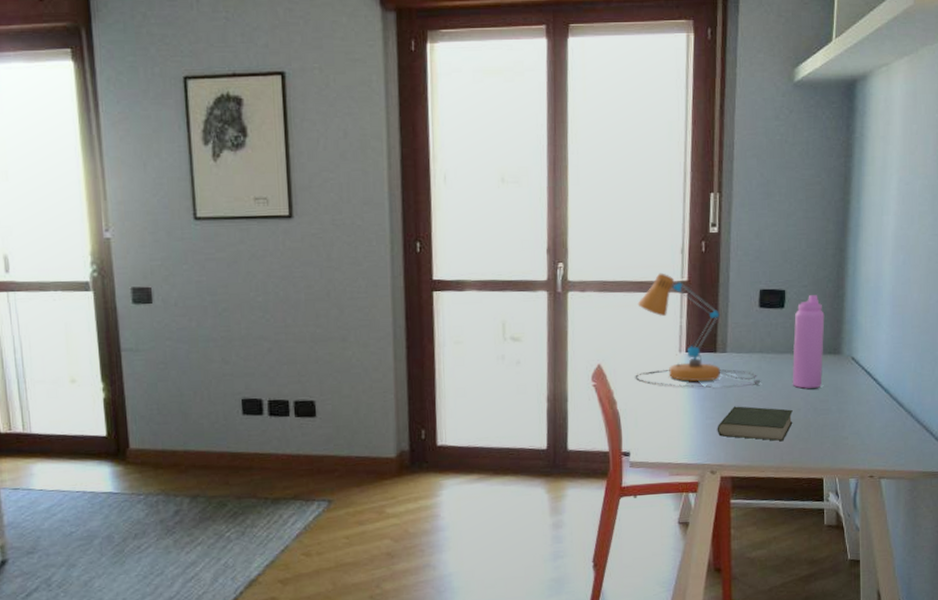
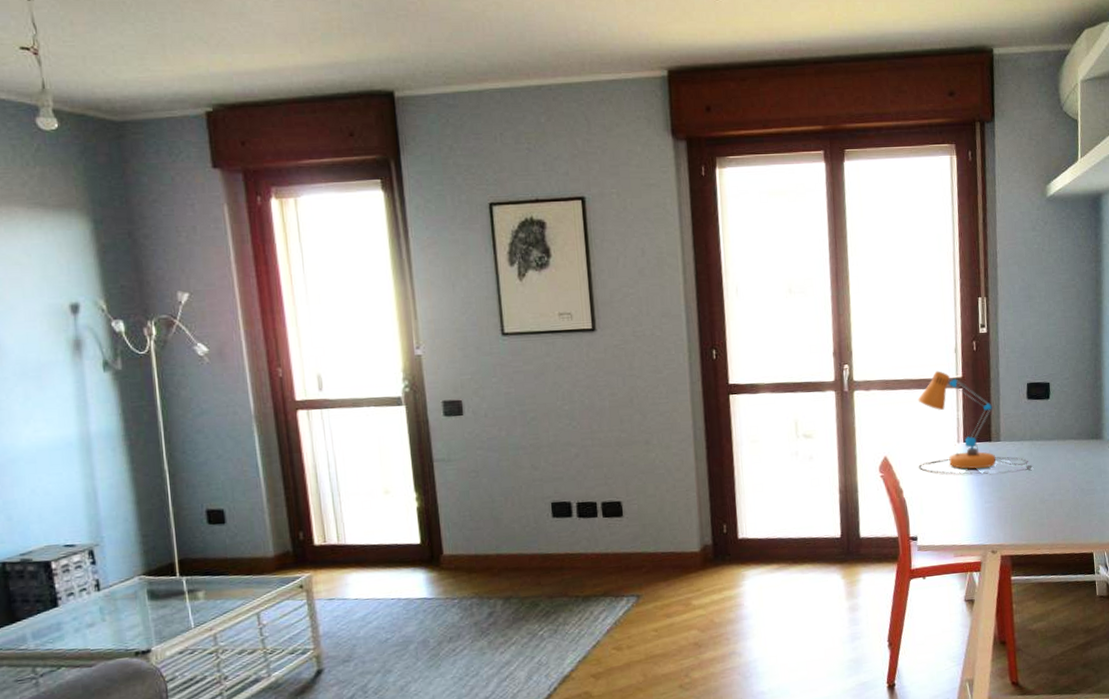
book: present [717,406,793,441] -> none [995,489,1063,520]
water bottle: present [792,295,825,389] -> none [1059,386,1087,472]

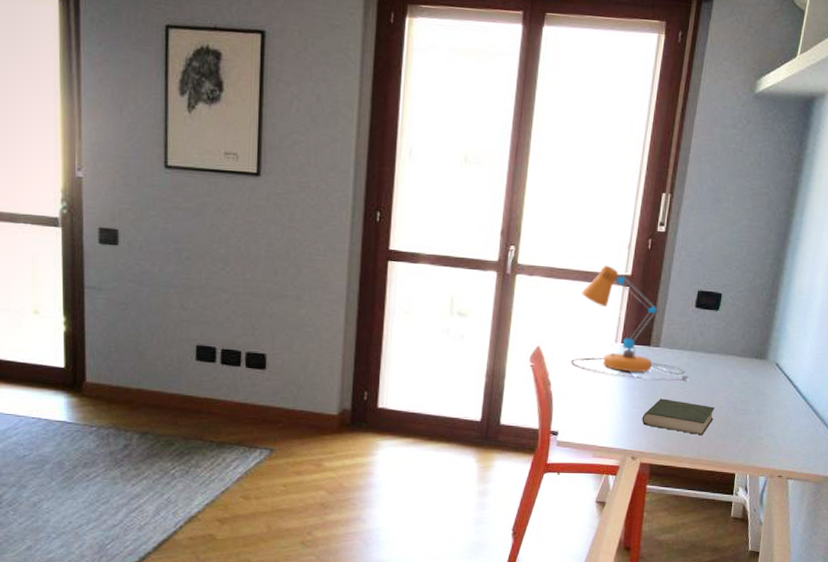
book: none [995,489,1063,520] -> present [642,398,715,435]

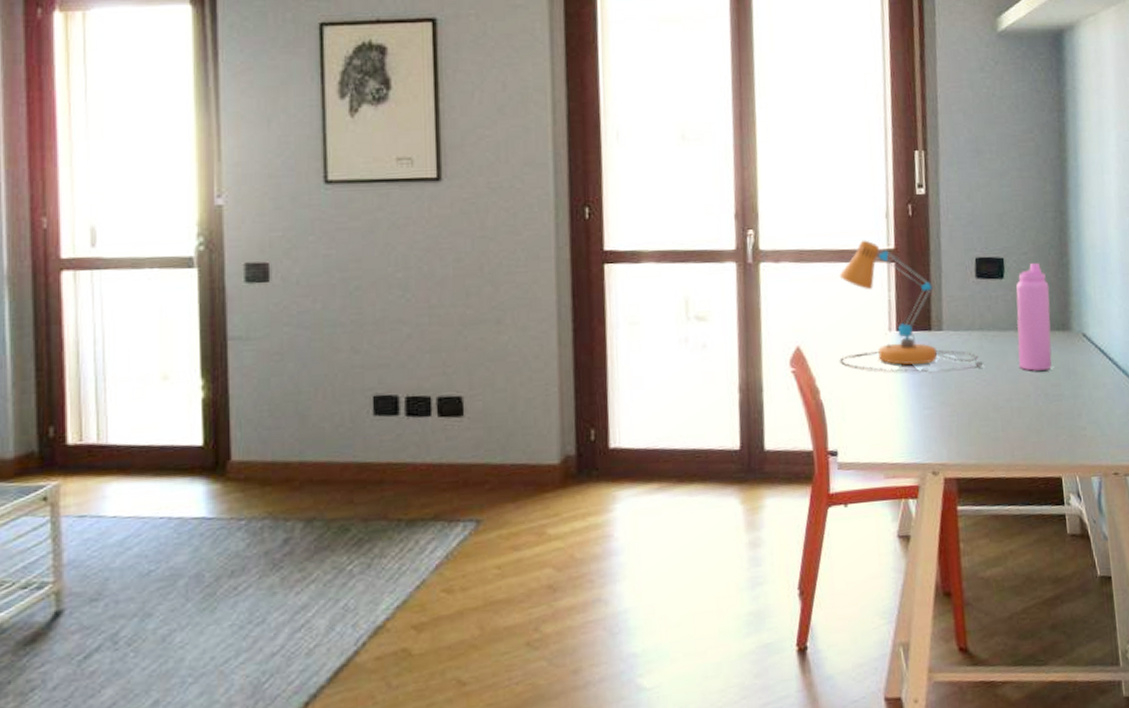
book: present [642,398,715,435] -> none [936,393,1023,434]
water bottle: none [717,301,756,389] -> present [1015,263,1052,371]

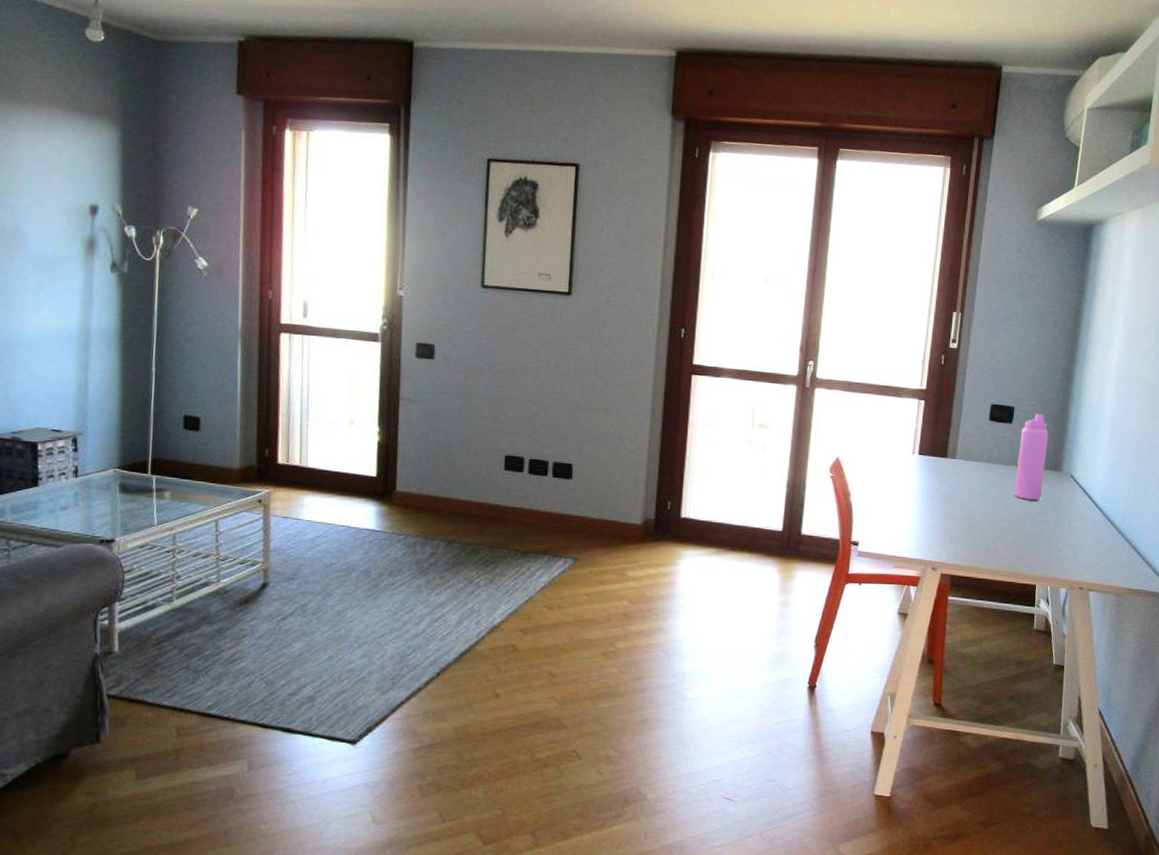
desk lamp: present [839,240,984,373] -> none [869,379,985,492]

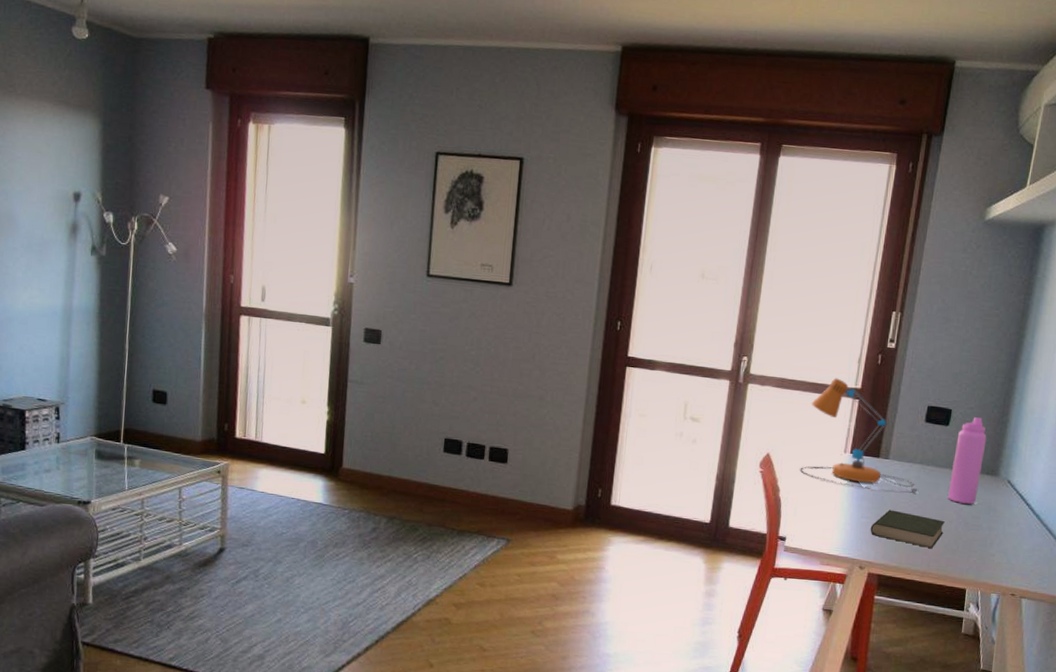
desk lamp: none [869,379,985,492] -> present [800,378,918,493]
book: none [941,509,1012,546] -> present [870,509,945,548]

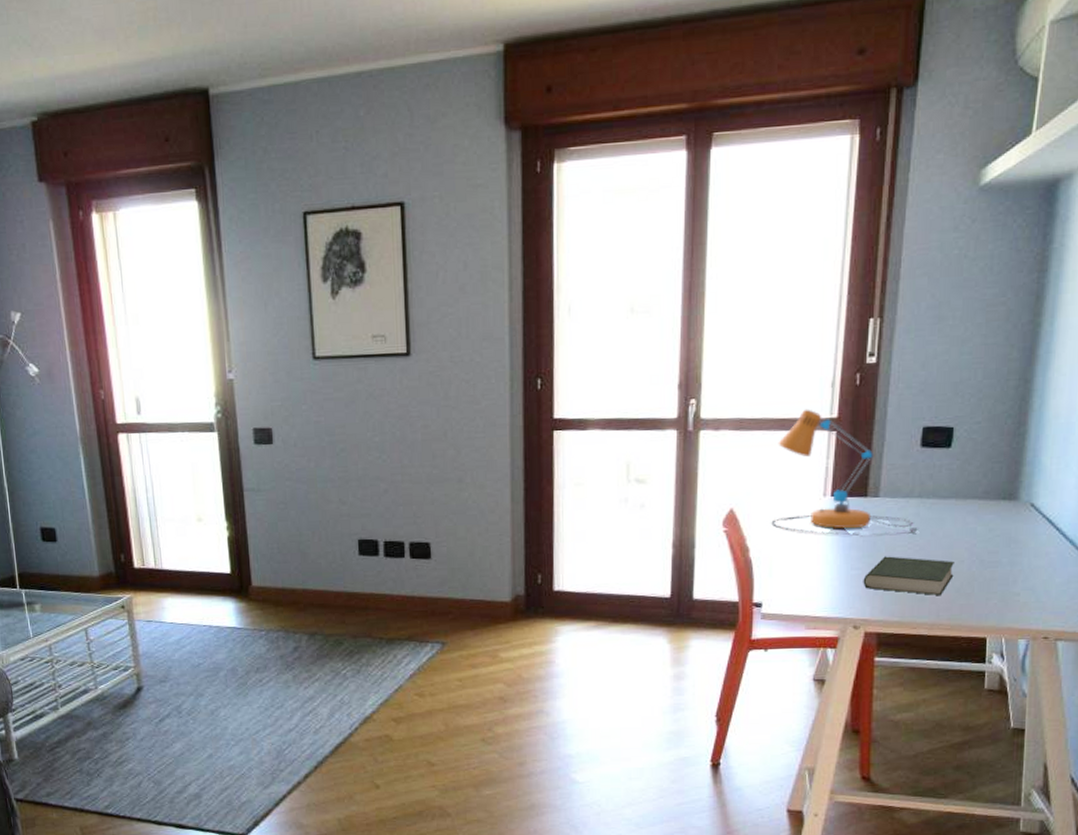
water bottle: present [947,417,987,504] -> none [955,433,1001,538]

